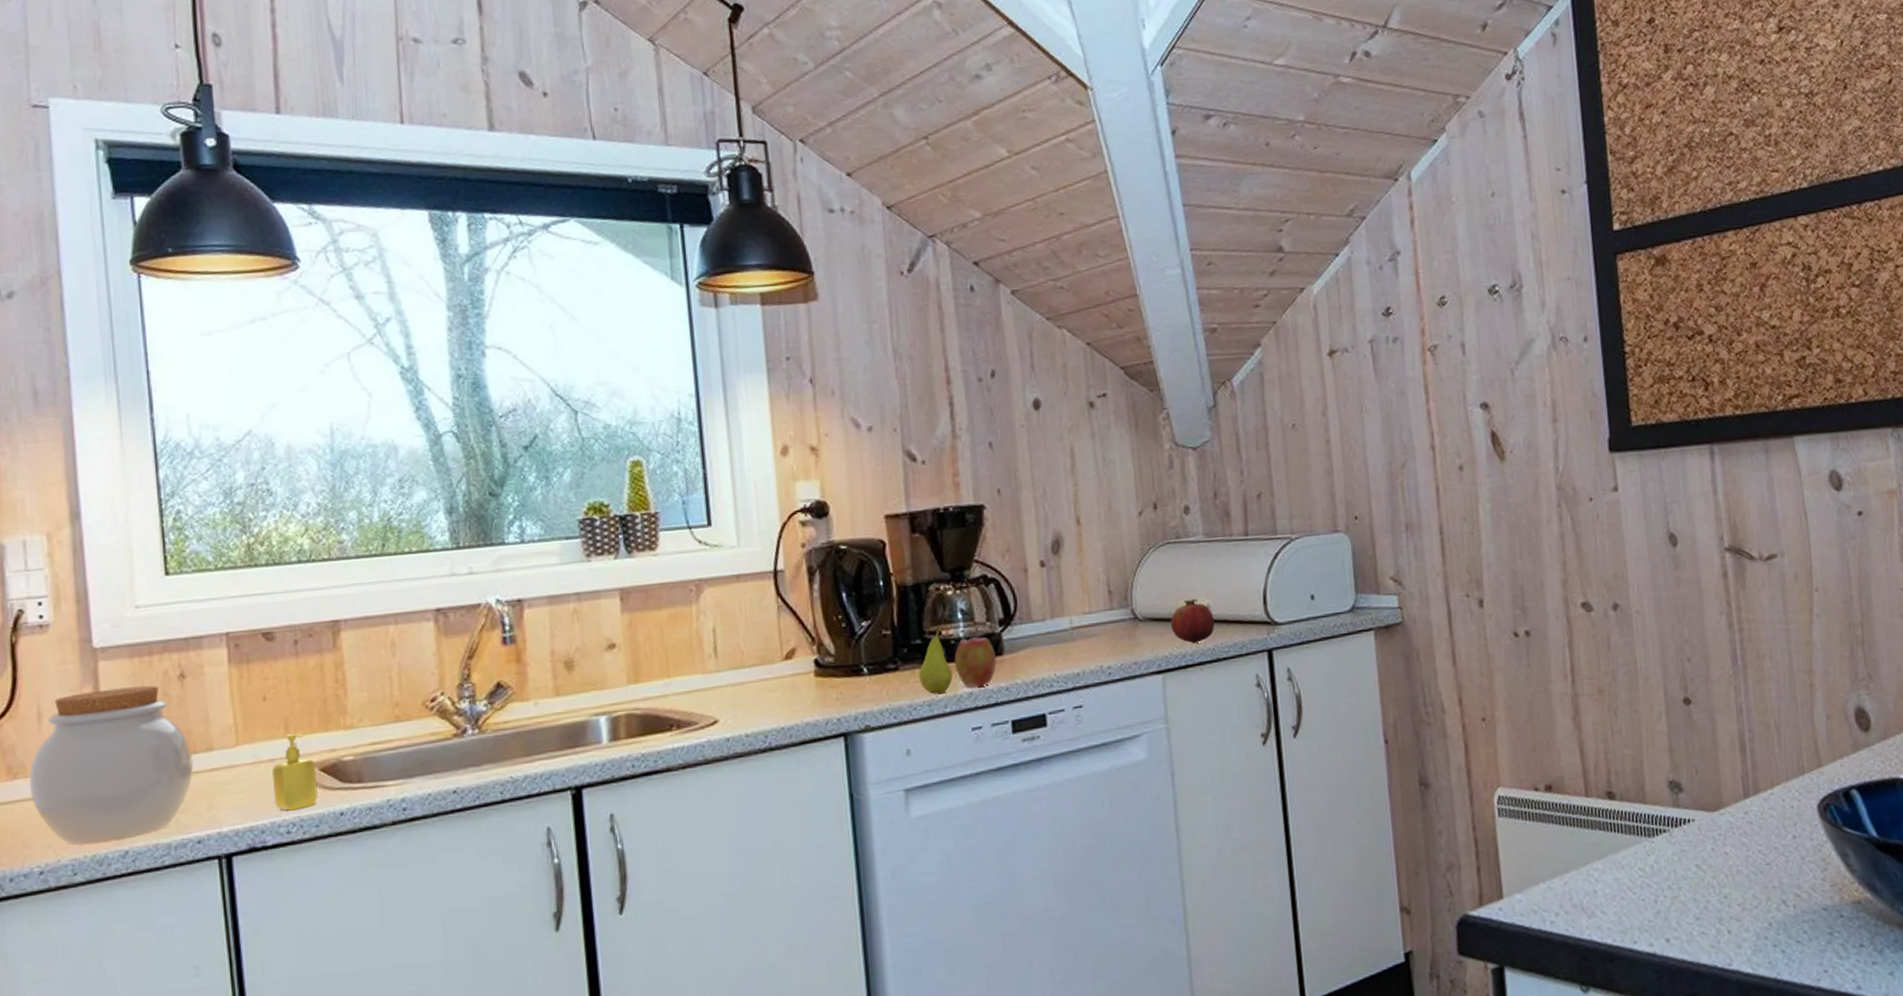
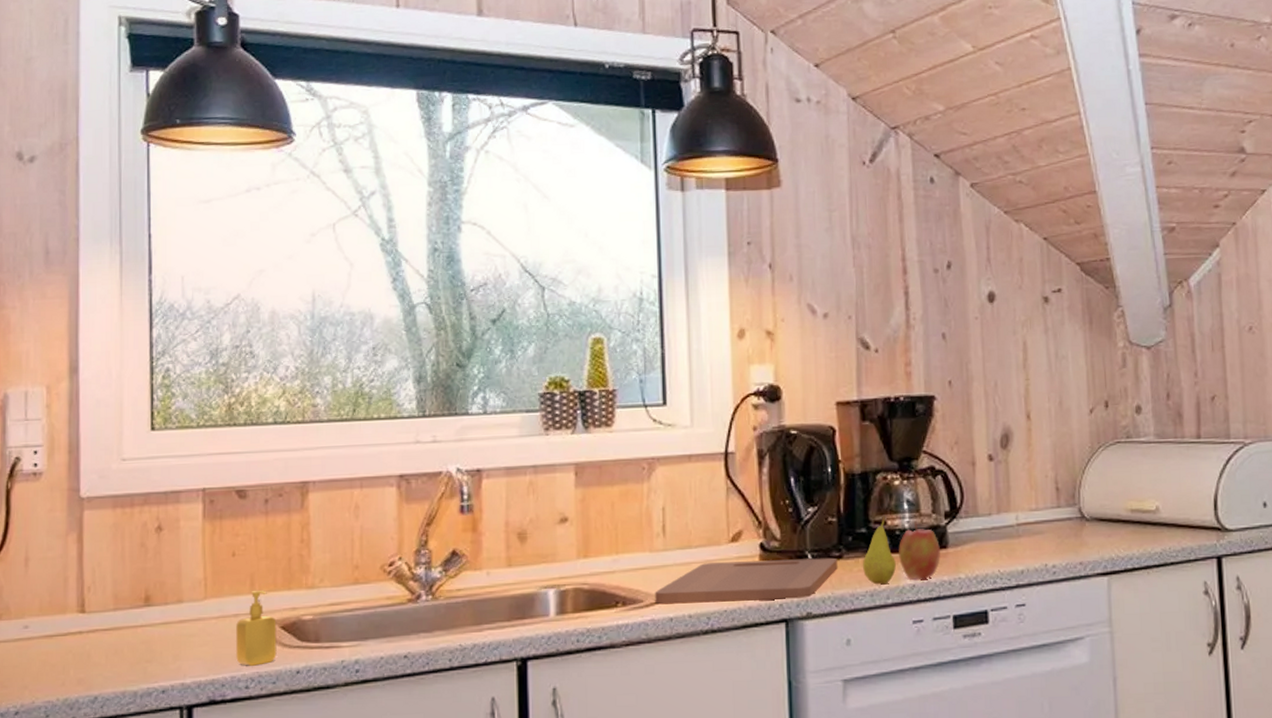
jar: present [29,685,194,845] -> none [12,536,164,688]
cutting board: none [709,670,894,725] -> present [655,557,838,604]
fruit: present [1170,598,1215,644] -> none [1117,500,1163,547]

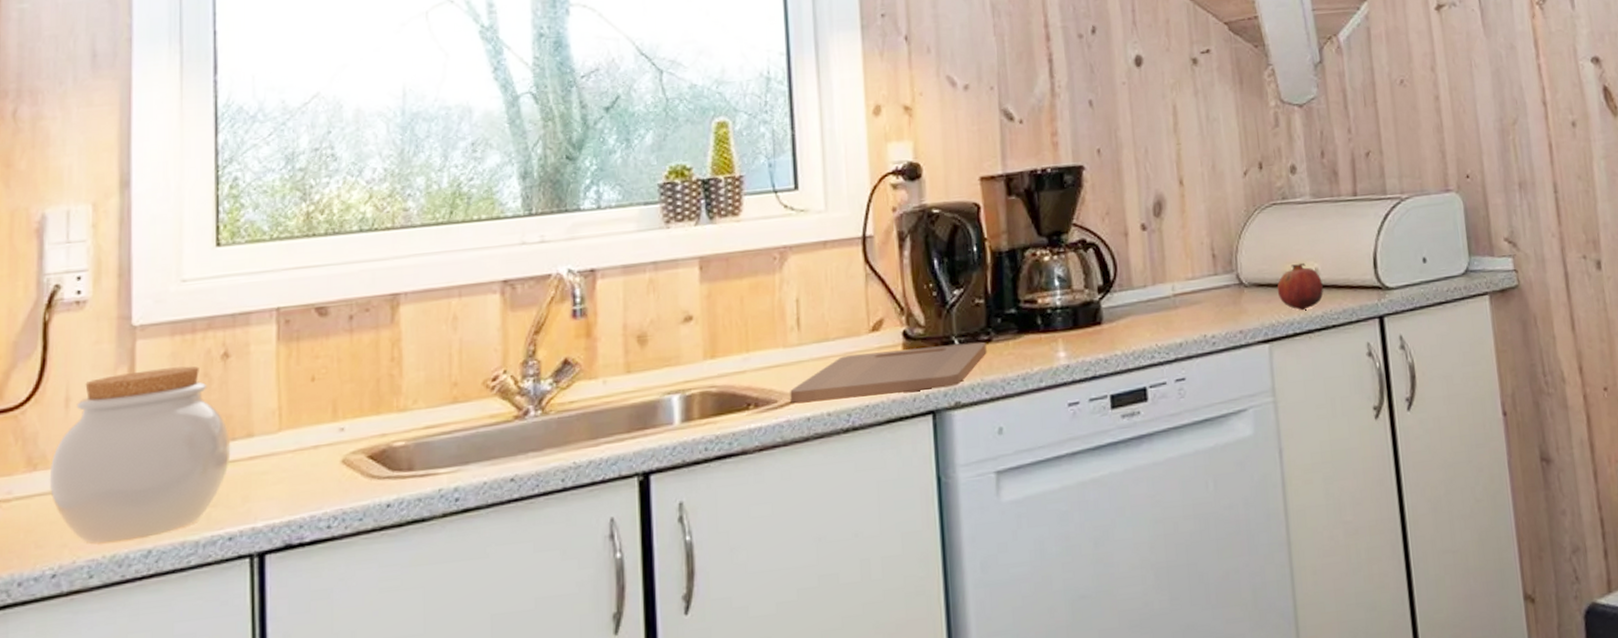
jar: none [12,536,164,688] -> present [49,366,231,544]
soap dispenser: present [236,591,277,666] -> none [316,417,364,503]
fruit: present [863,515,896,585] -> none [1013,293,1049,368]
apple: present [899,520,940,580] -> none [1050,297,1095,360]
fruit: none [1117,500,1163,547] -> present [1277,262,1324,311]

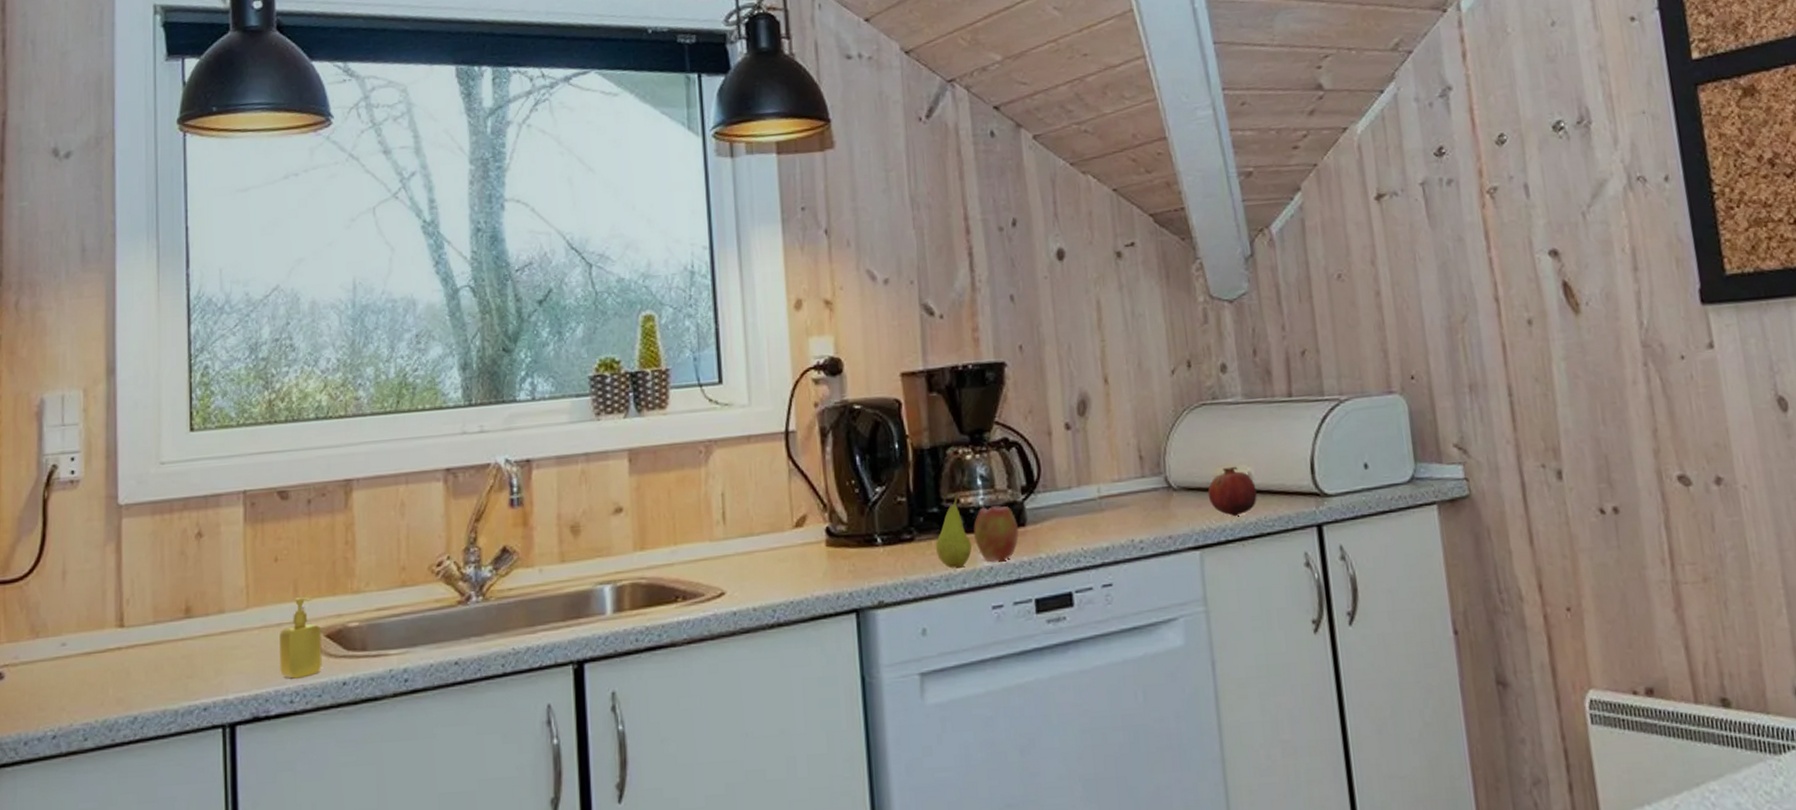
jar: present [49,366,231,544] -> none [49,544,205,709]
soap dispenser: none [316,417,364,503] -> present [280,597,322,679]
cutting board: present [790,342,987,403] -> none [716,540,910,597]
fruit: none [1013,293,1049,368] -> present [936,492,972,569]
apple: none [1050,297,1095,360] -> present [973,497,1019,562]

